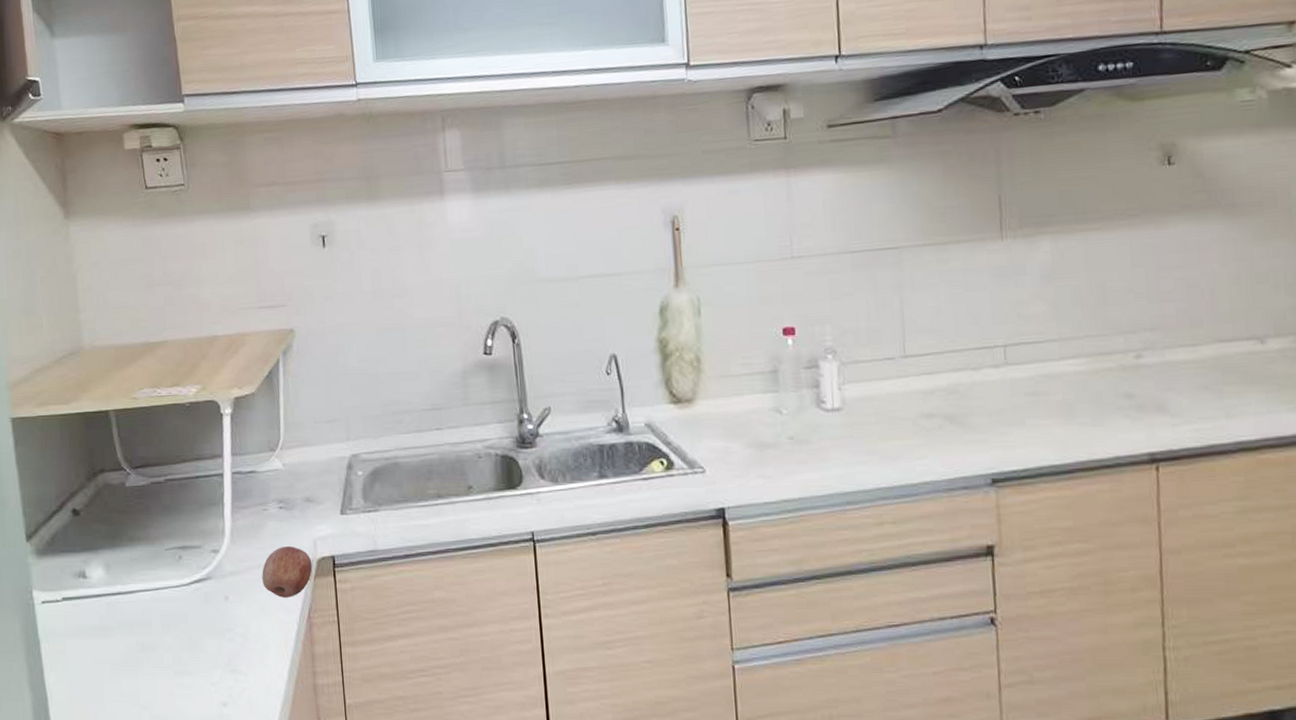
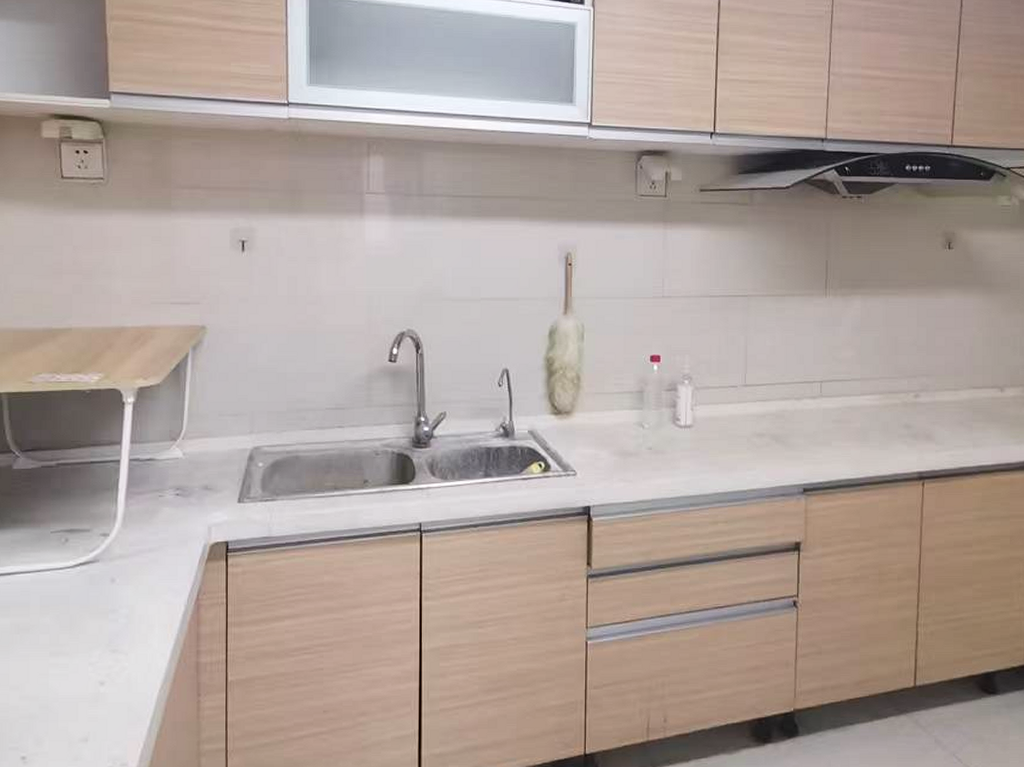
fruit: present [262,545,313,598] -> none [152,531,205,580]

